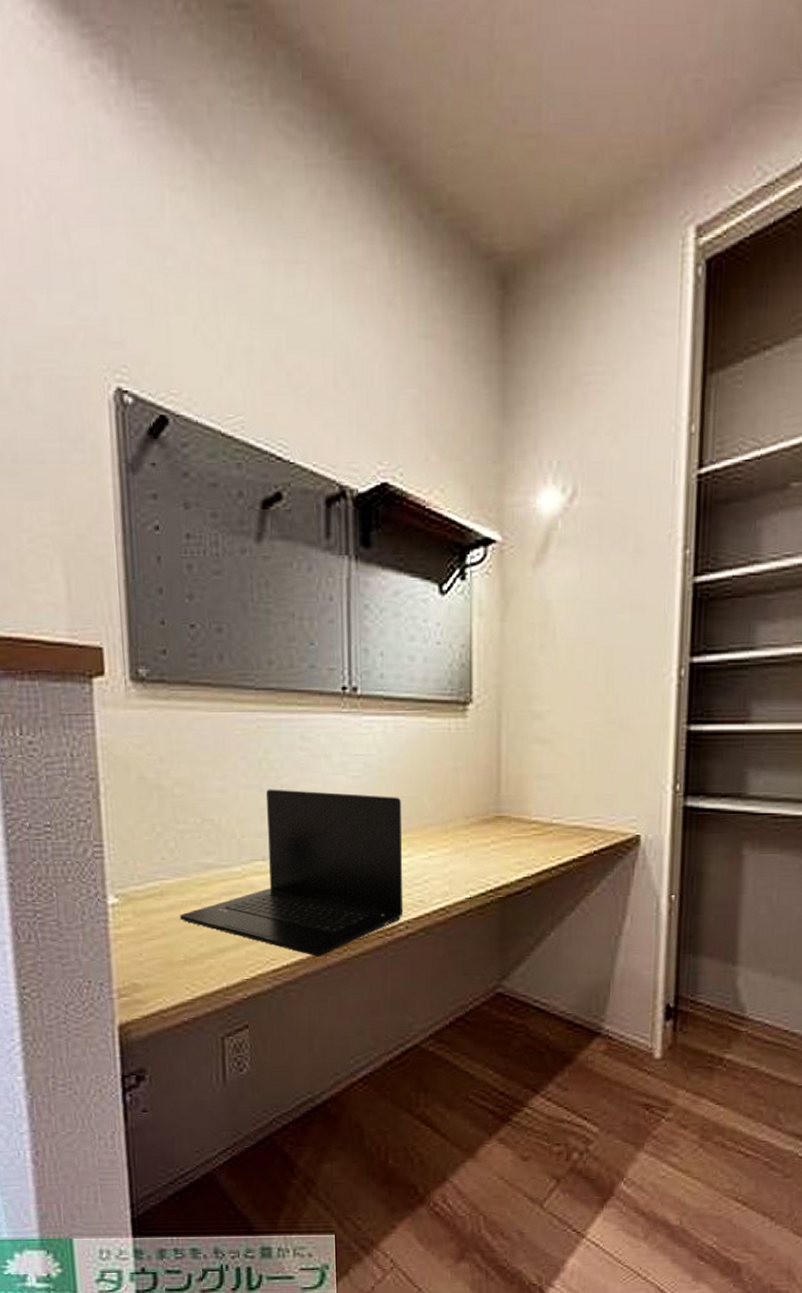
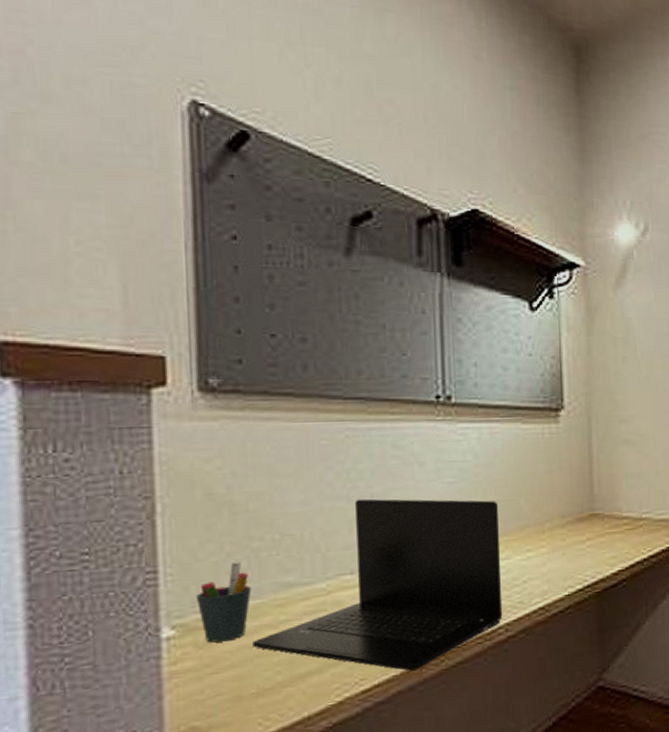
pen holder: none [133,842,179,913] -> present [195,562,252,643]

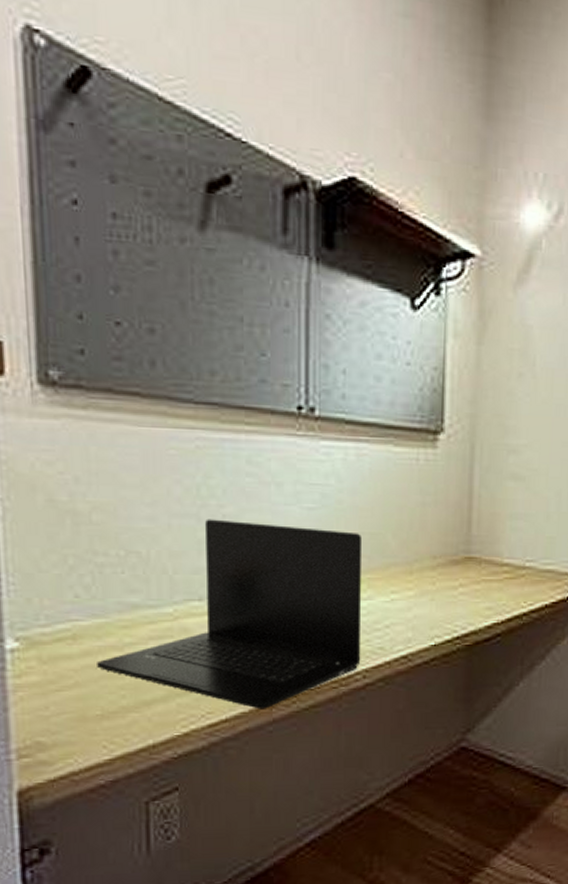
pen holder: present [195,562,252,643] -> none [38,577,96,659]

